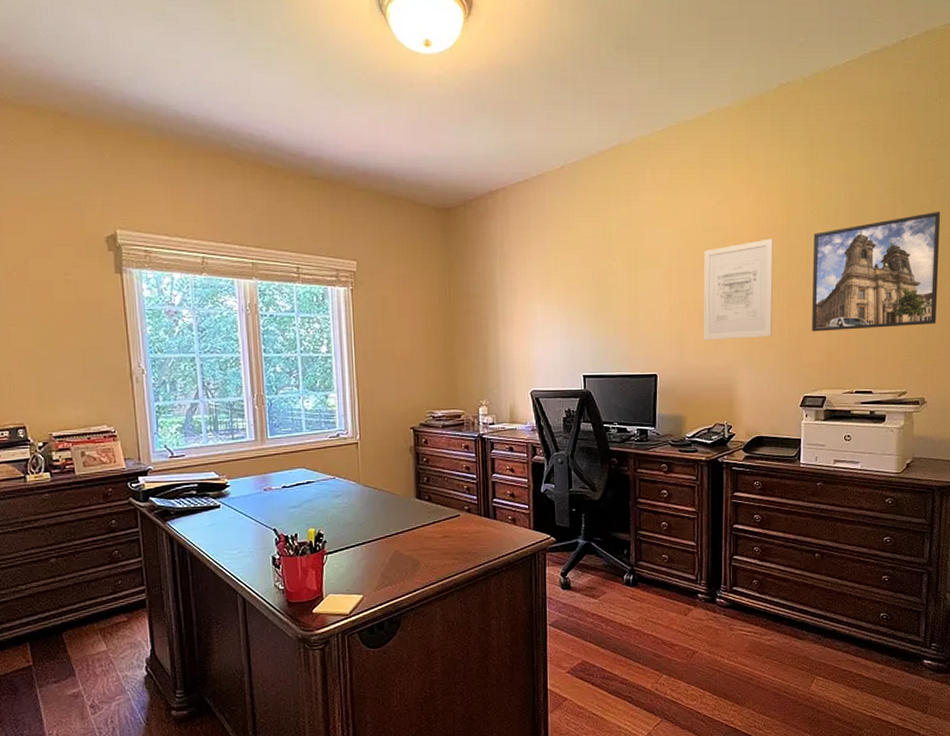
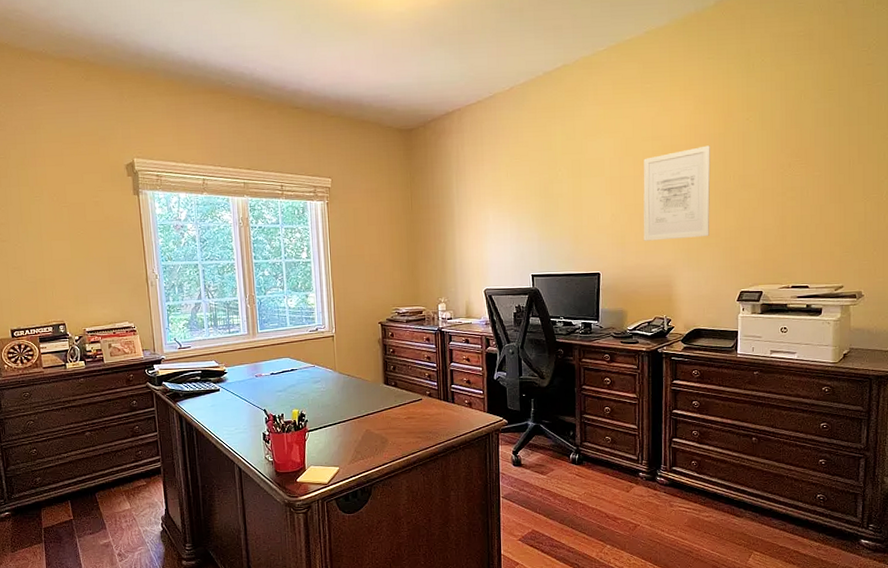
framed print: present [812,211,941,332] -> none [748,113,878,232]

